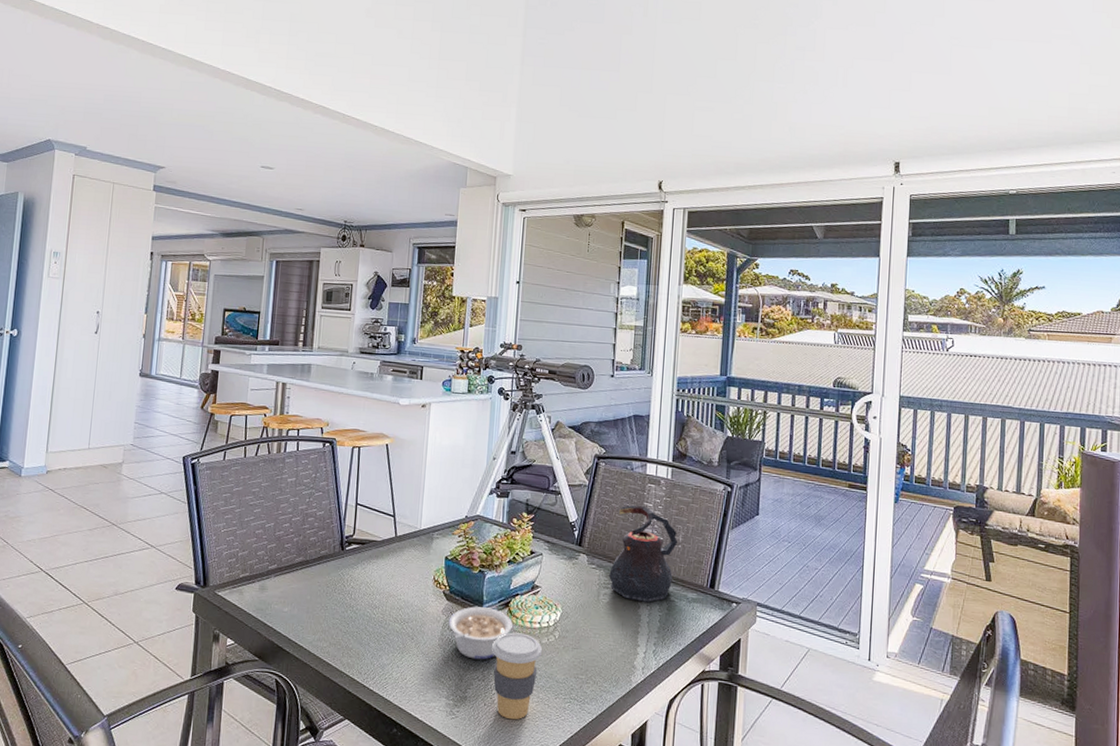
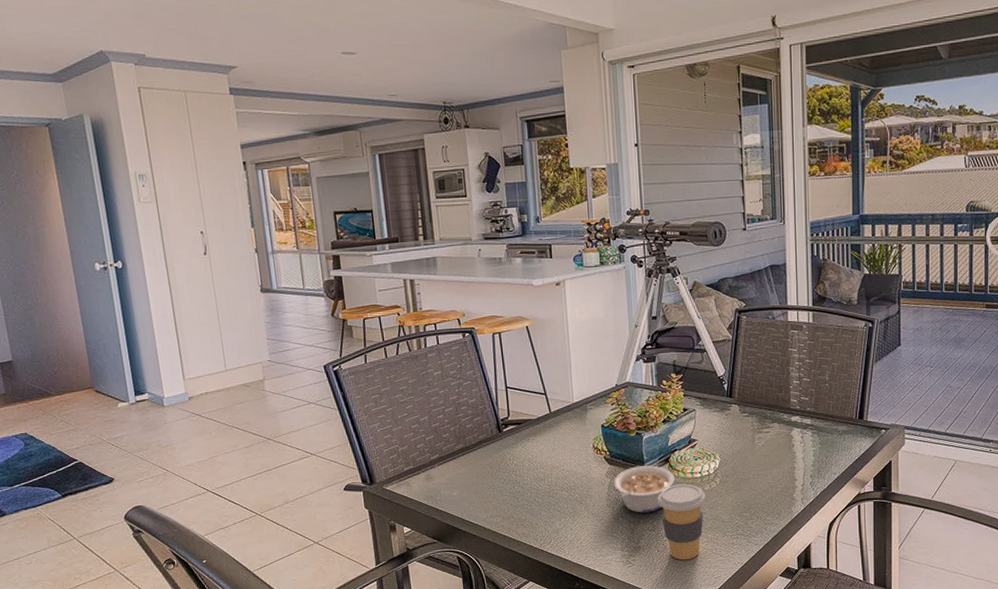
teapot: present [609,505,677,603] -> none [761,352,824,441]

